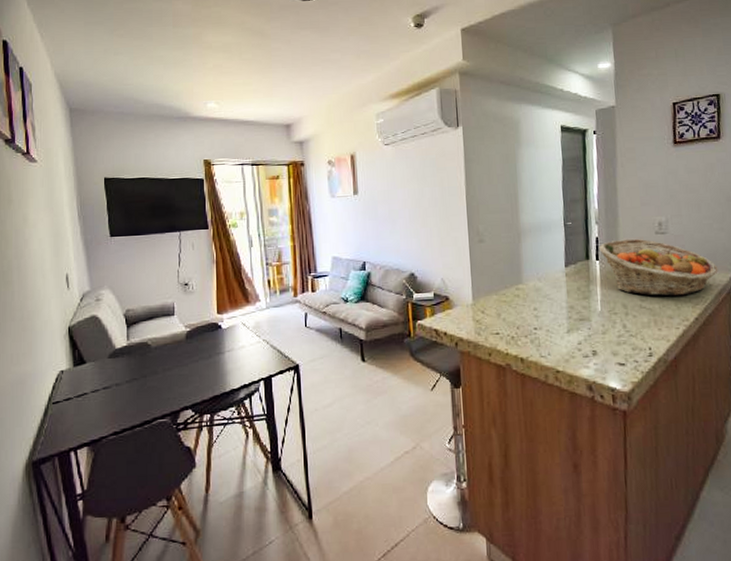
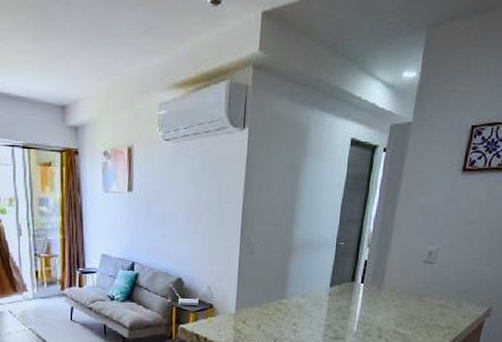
fruit basket: present [599,238,718,296] -> none [366,264,476,325]

